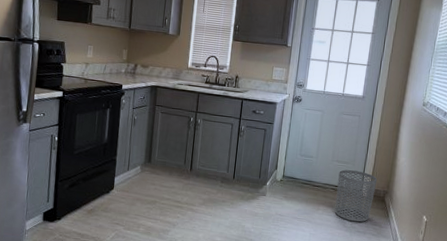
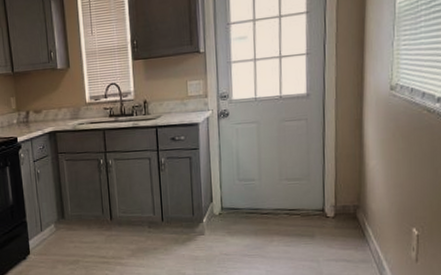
waste bin: present [334,169,378,223] -> none [291,186,343,249]

